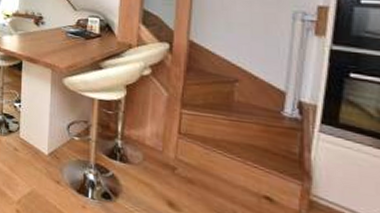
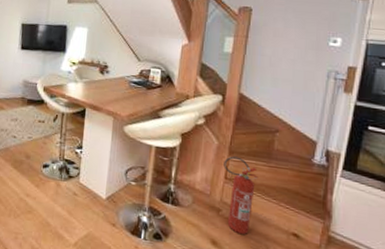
fire extinguisher: none [176,109,218,197] -> present [224,156,259,235]

